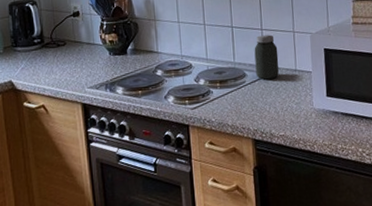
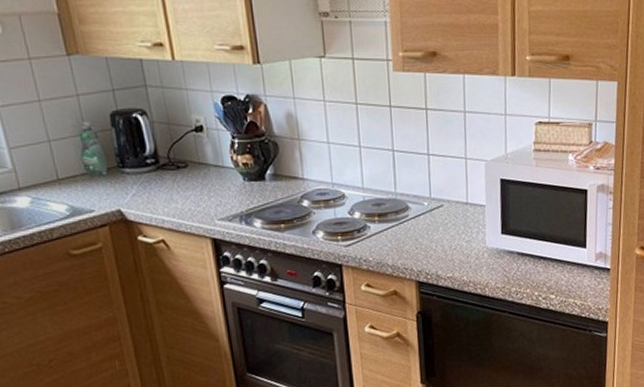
jar: present [254,35,279,80] -> none [419,161,448,214]

